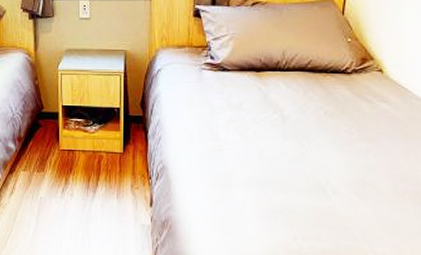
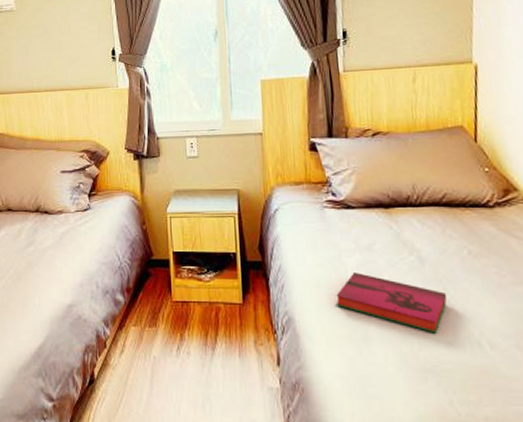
hardback book: none [206,128,302,181] -> present [336,273,447,334]

